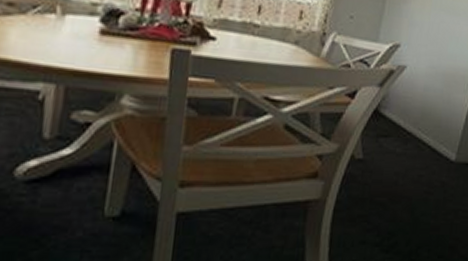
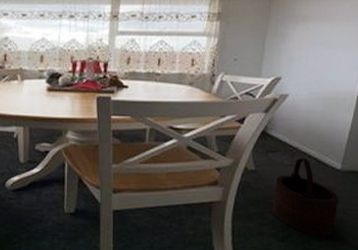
wooden bucket: none [378,145,451,245] -> present [272,157,339,237]

